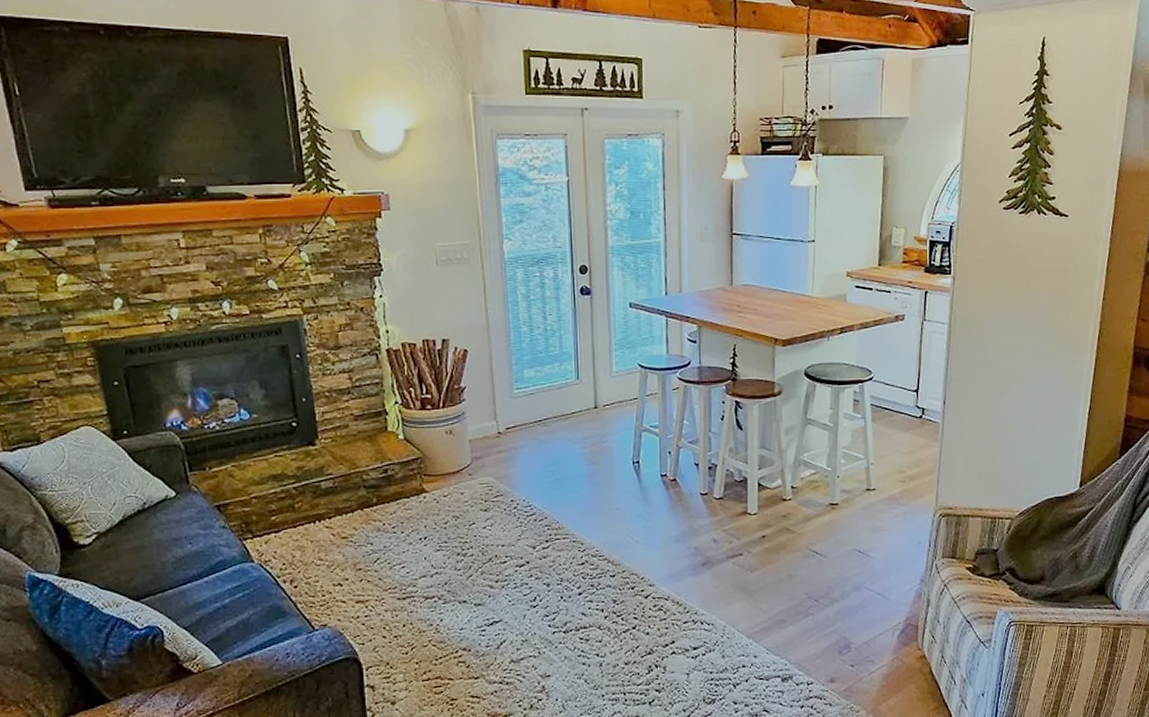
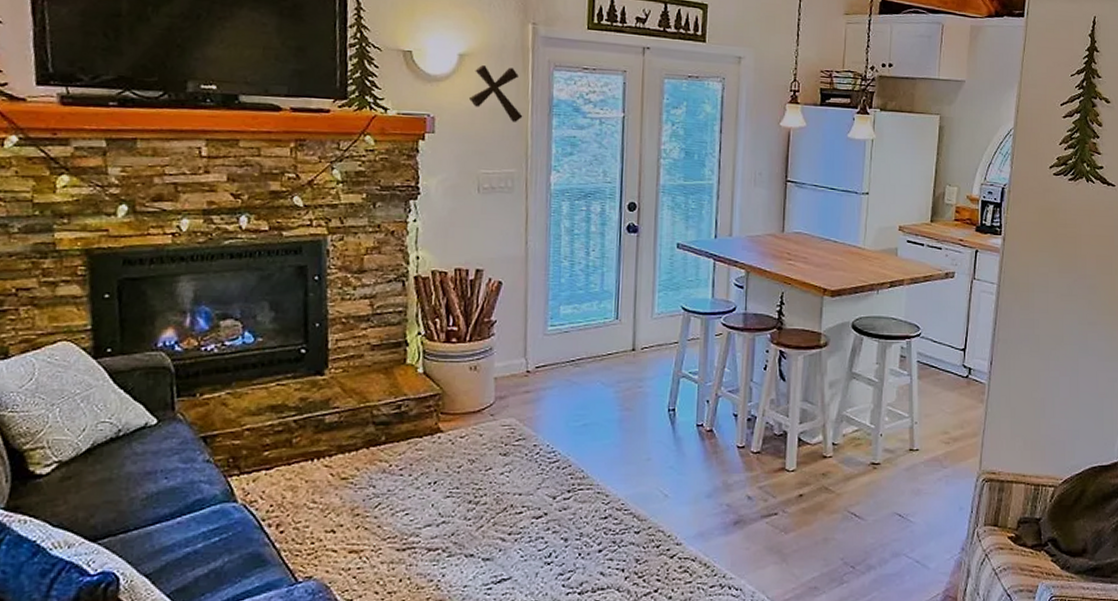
decorative cross: none [418,139,472,194] -> present [468,65,523,122]

